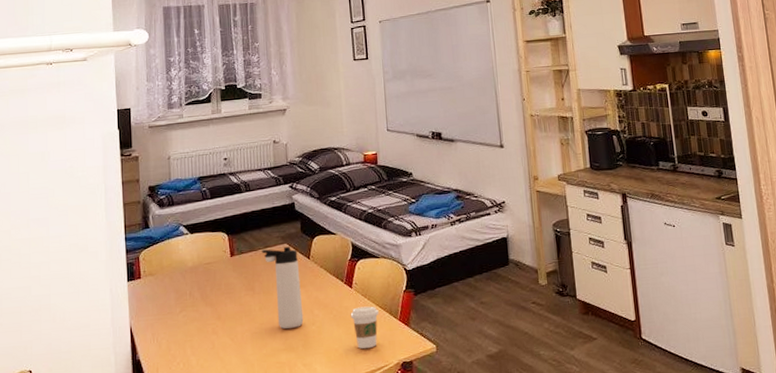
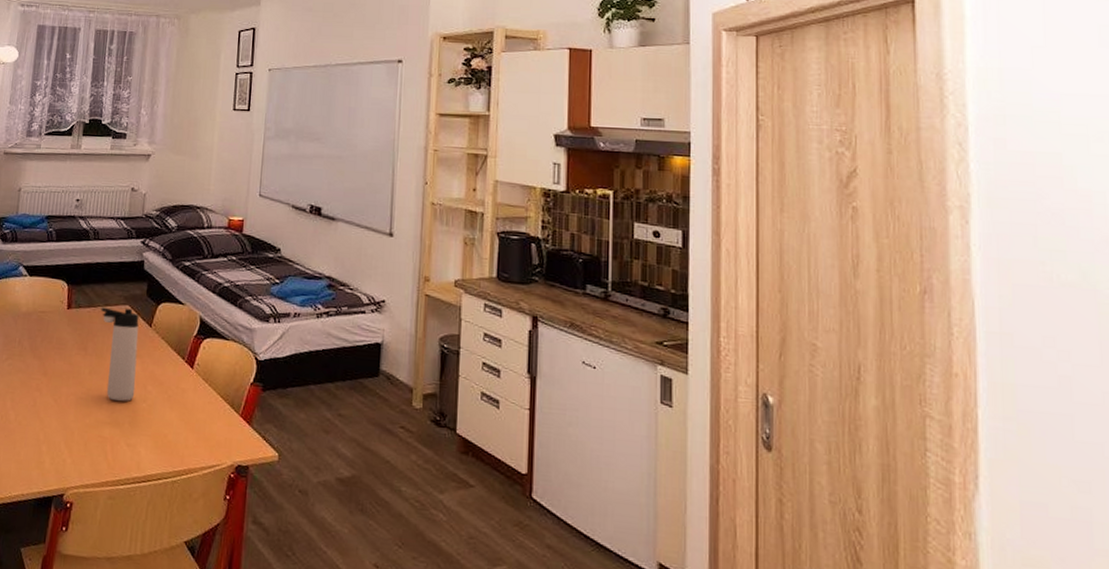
coffee cup: present [350,306,379,349] -> none [186,391,219,441]

